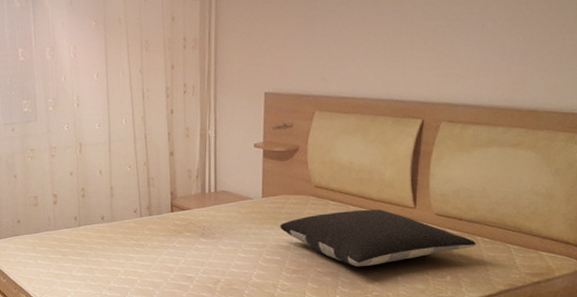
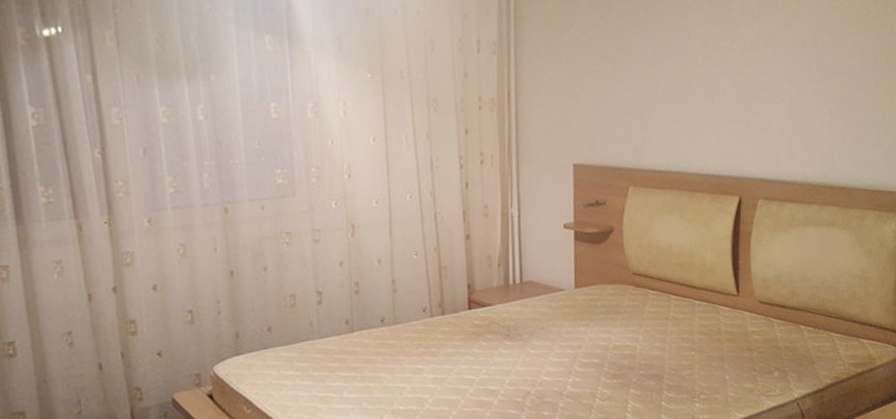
pillow: present [280,209,476,266] -> none [596,298,800,366]

